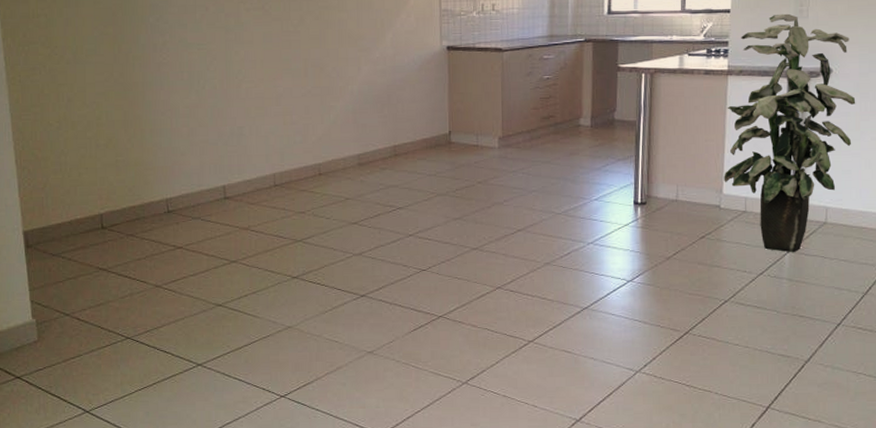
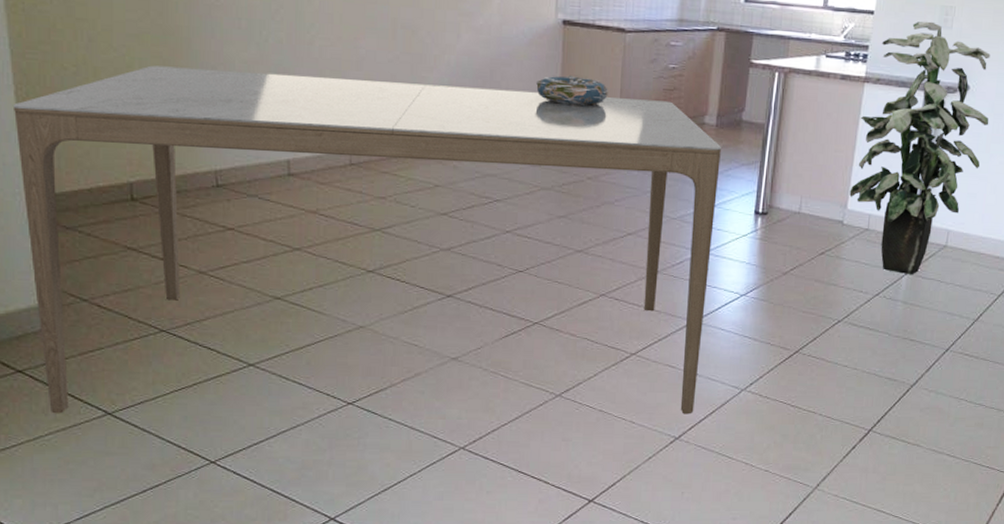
dining table: none [12,108,598,413] -> present [12,65,721,414]
decorative bowl: none [427,93,491,119] -> present [536,74,608,106]

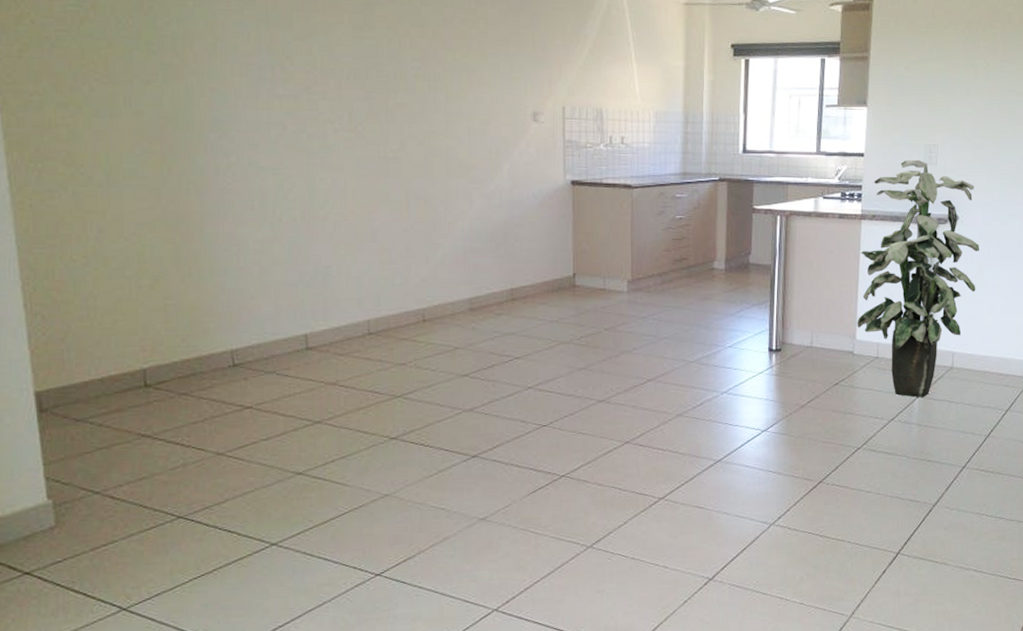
dining table: present [12,65,721,414] -> none [19,250,732,615]
decorative bowl: present [536,74,608,106] -> none [549,231,619,260]

